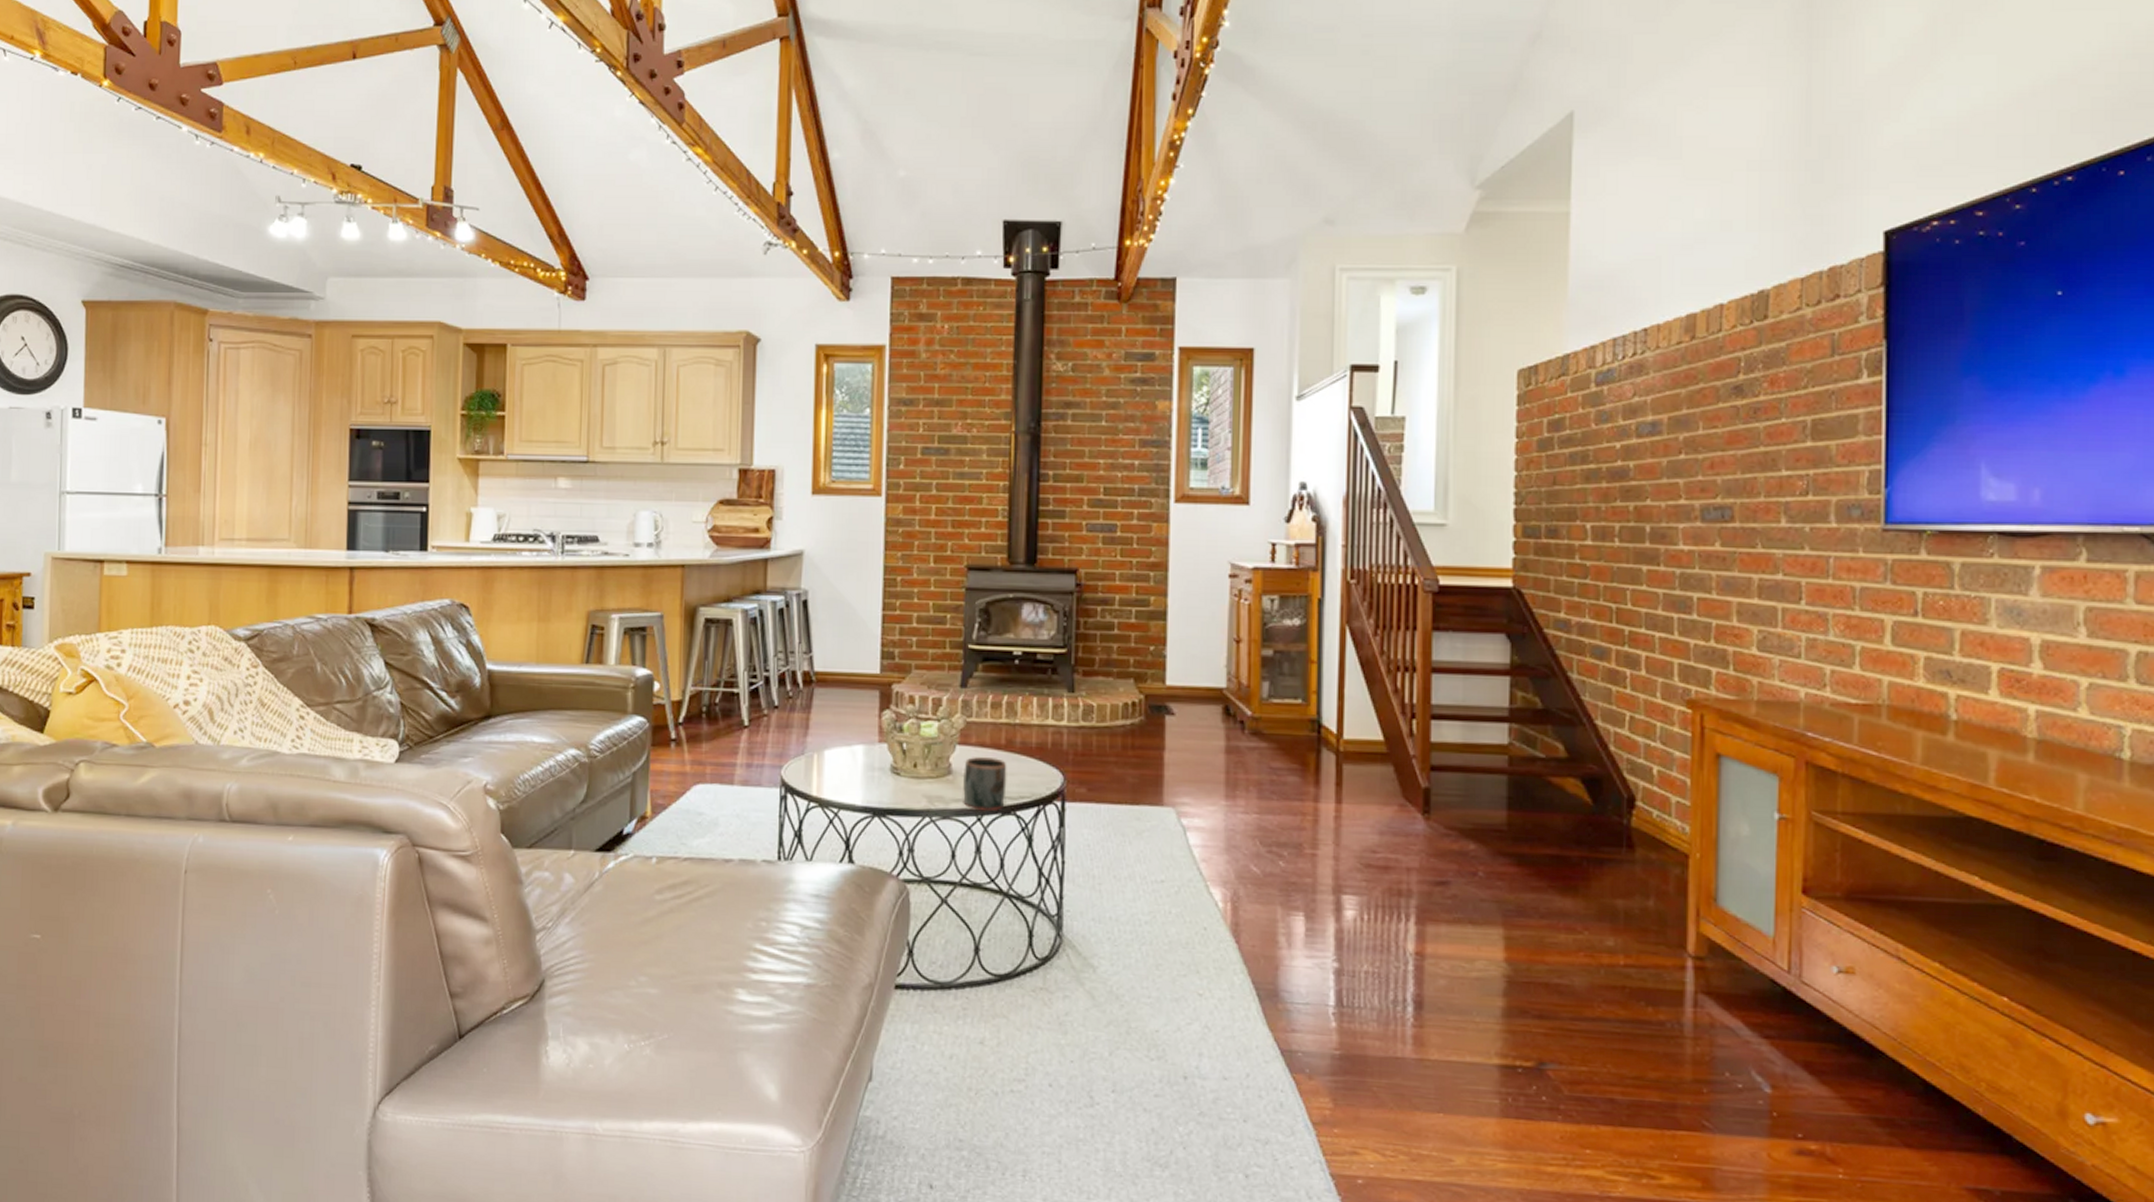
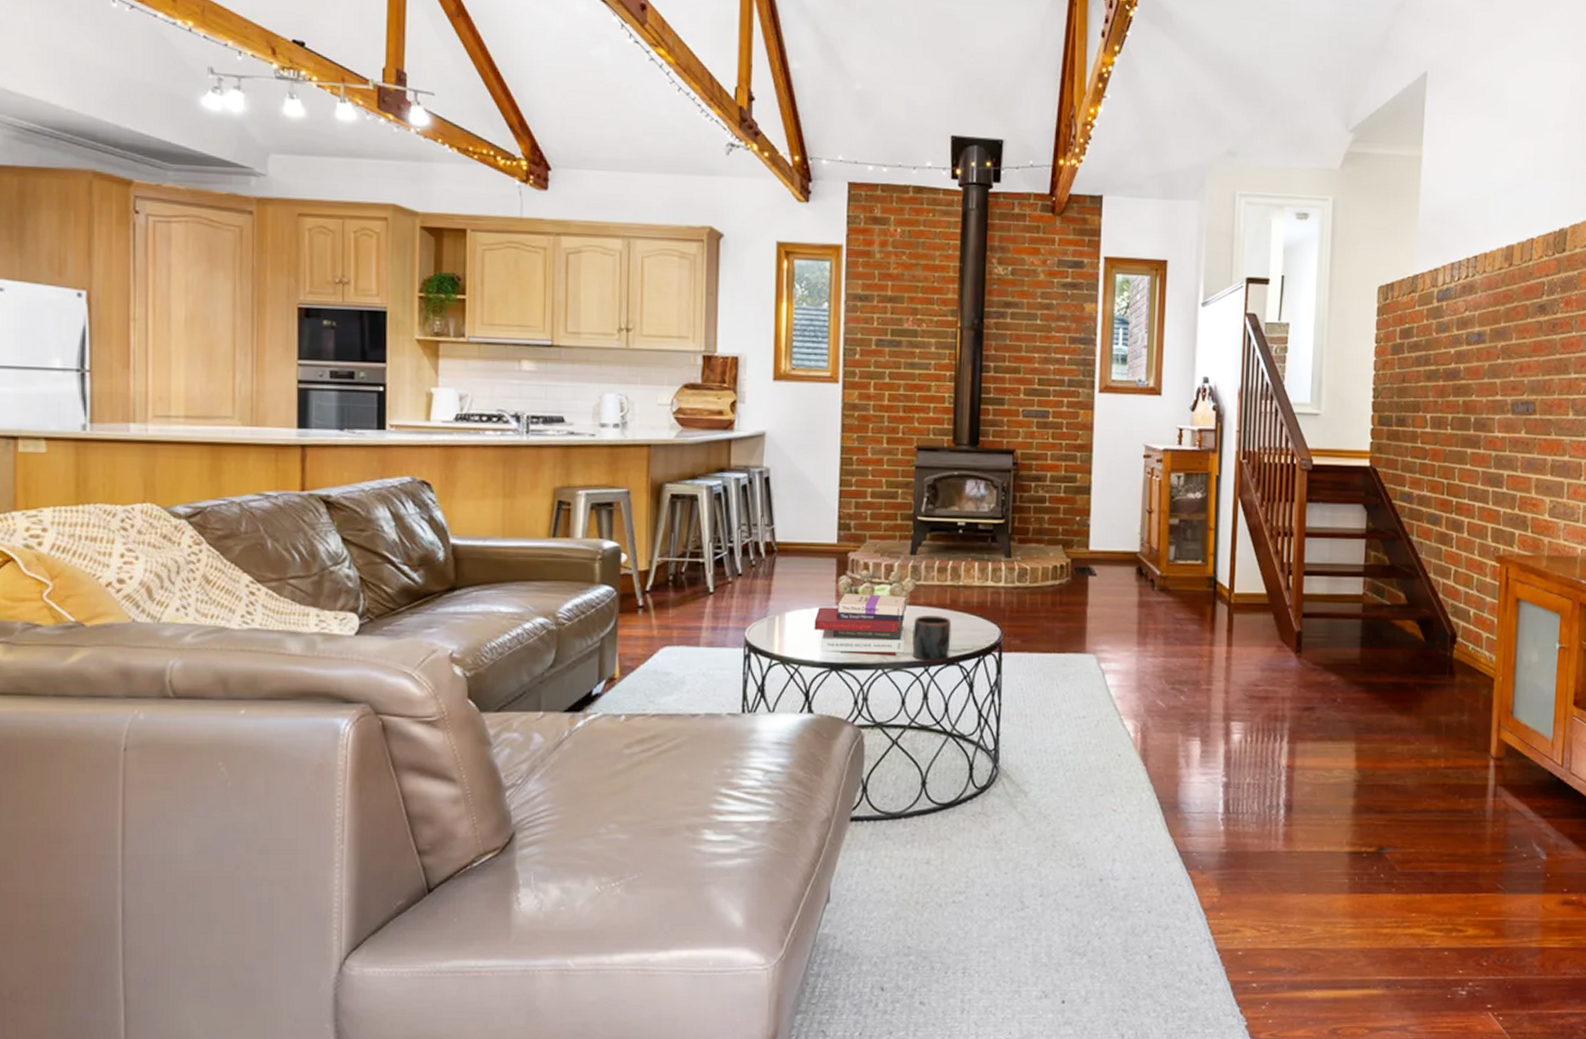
books: none [855,730,956,802] -> present [814,594,906,656]

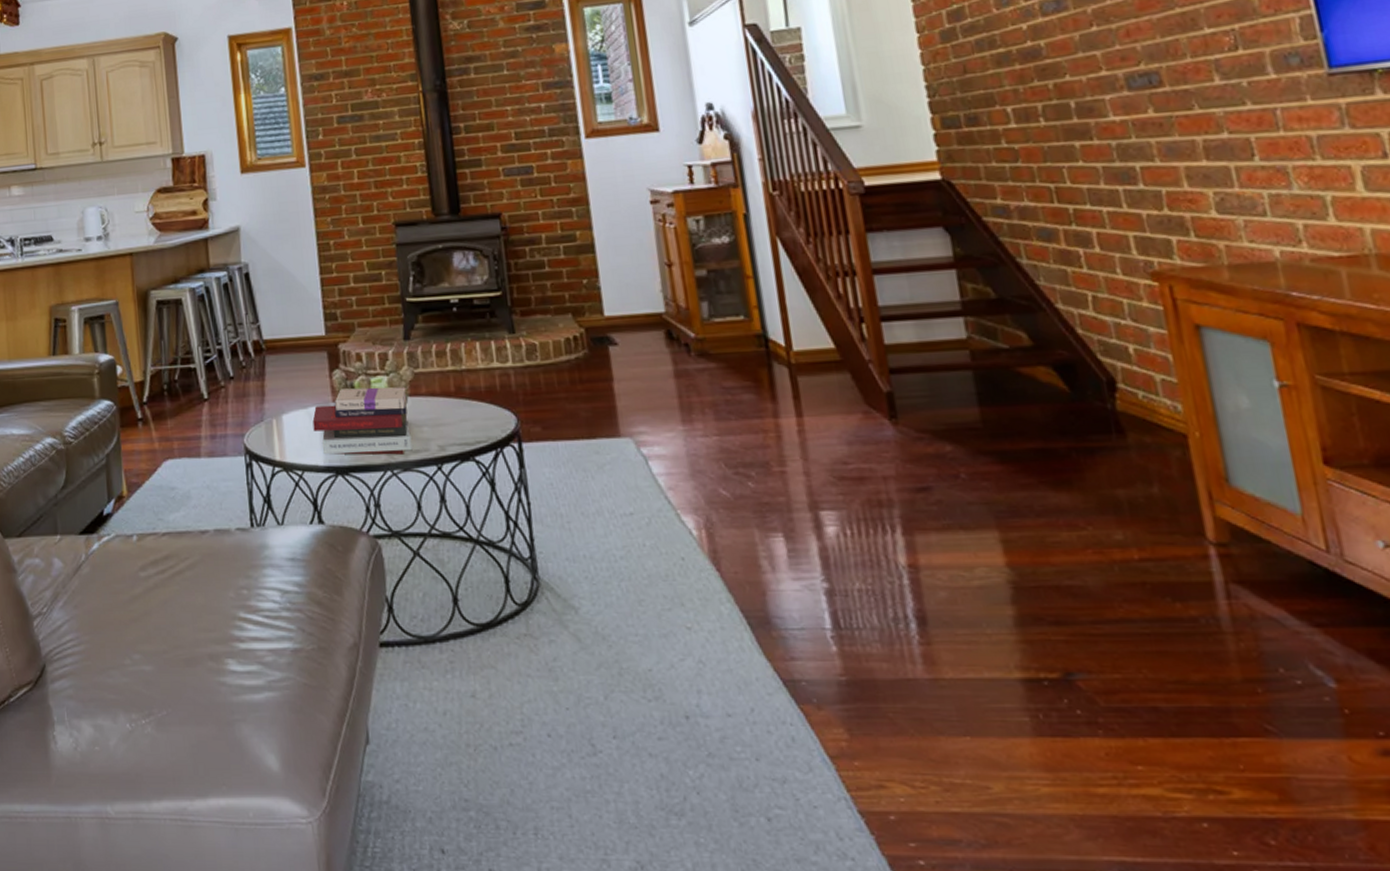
mug: present [911,615,952,663] -> none [417,405,463,460]

